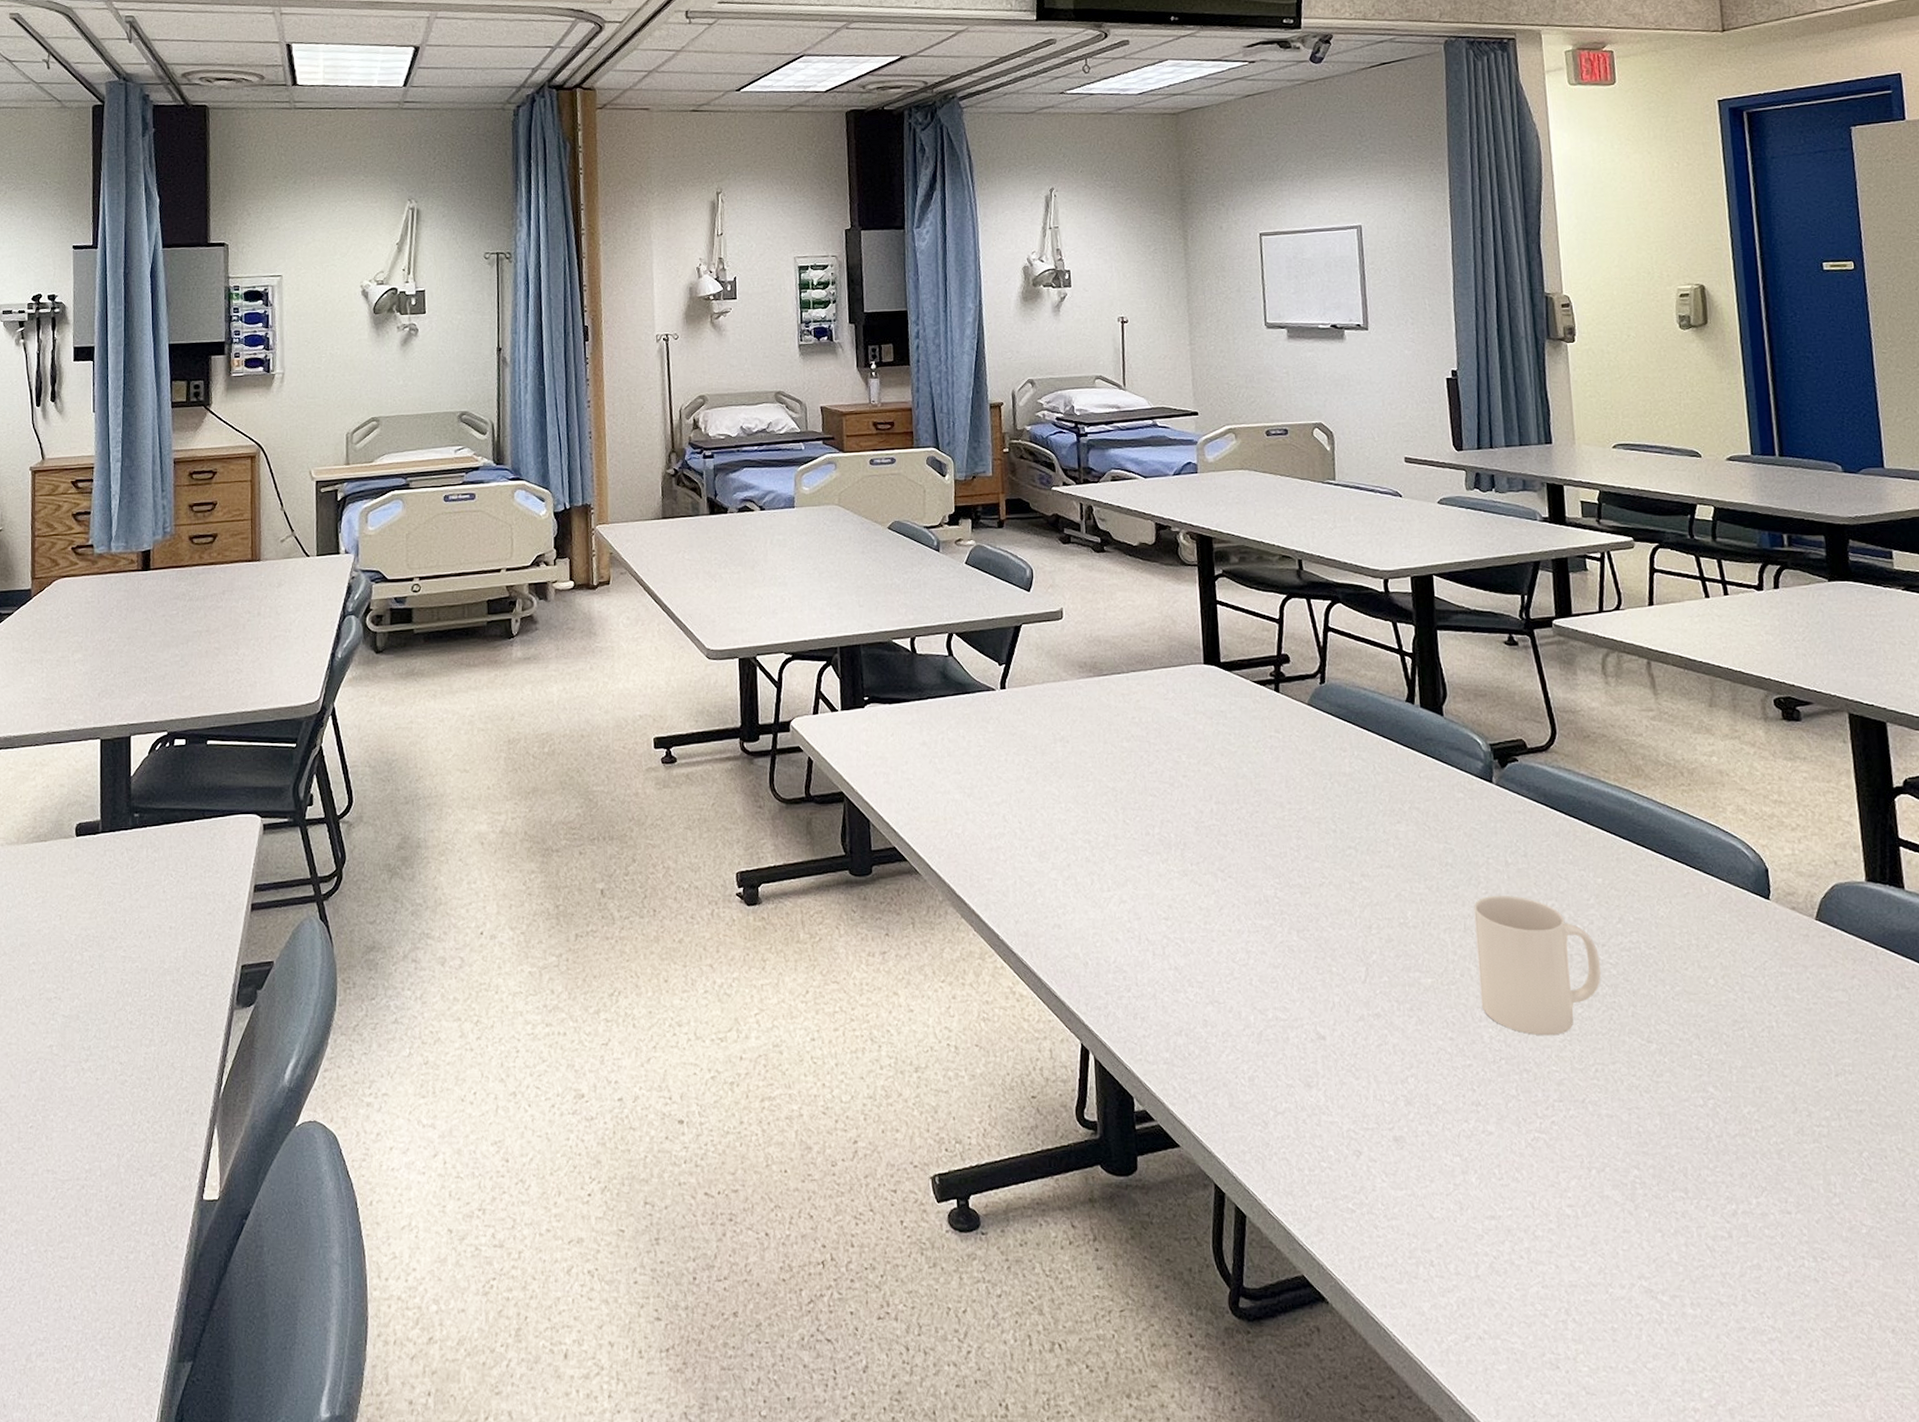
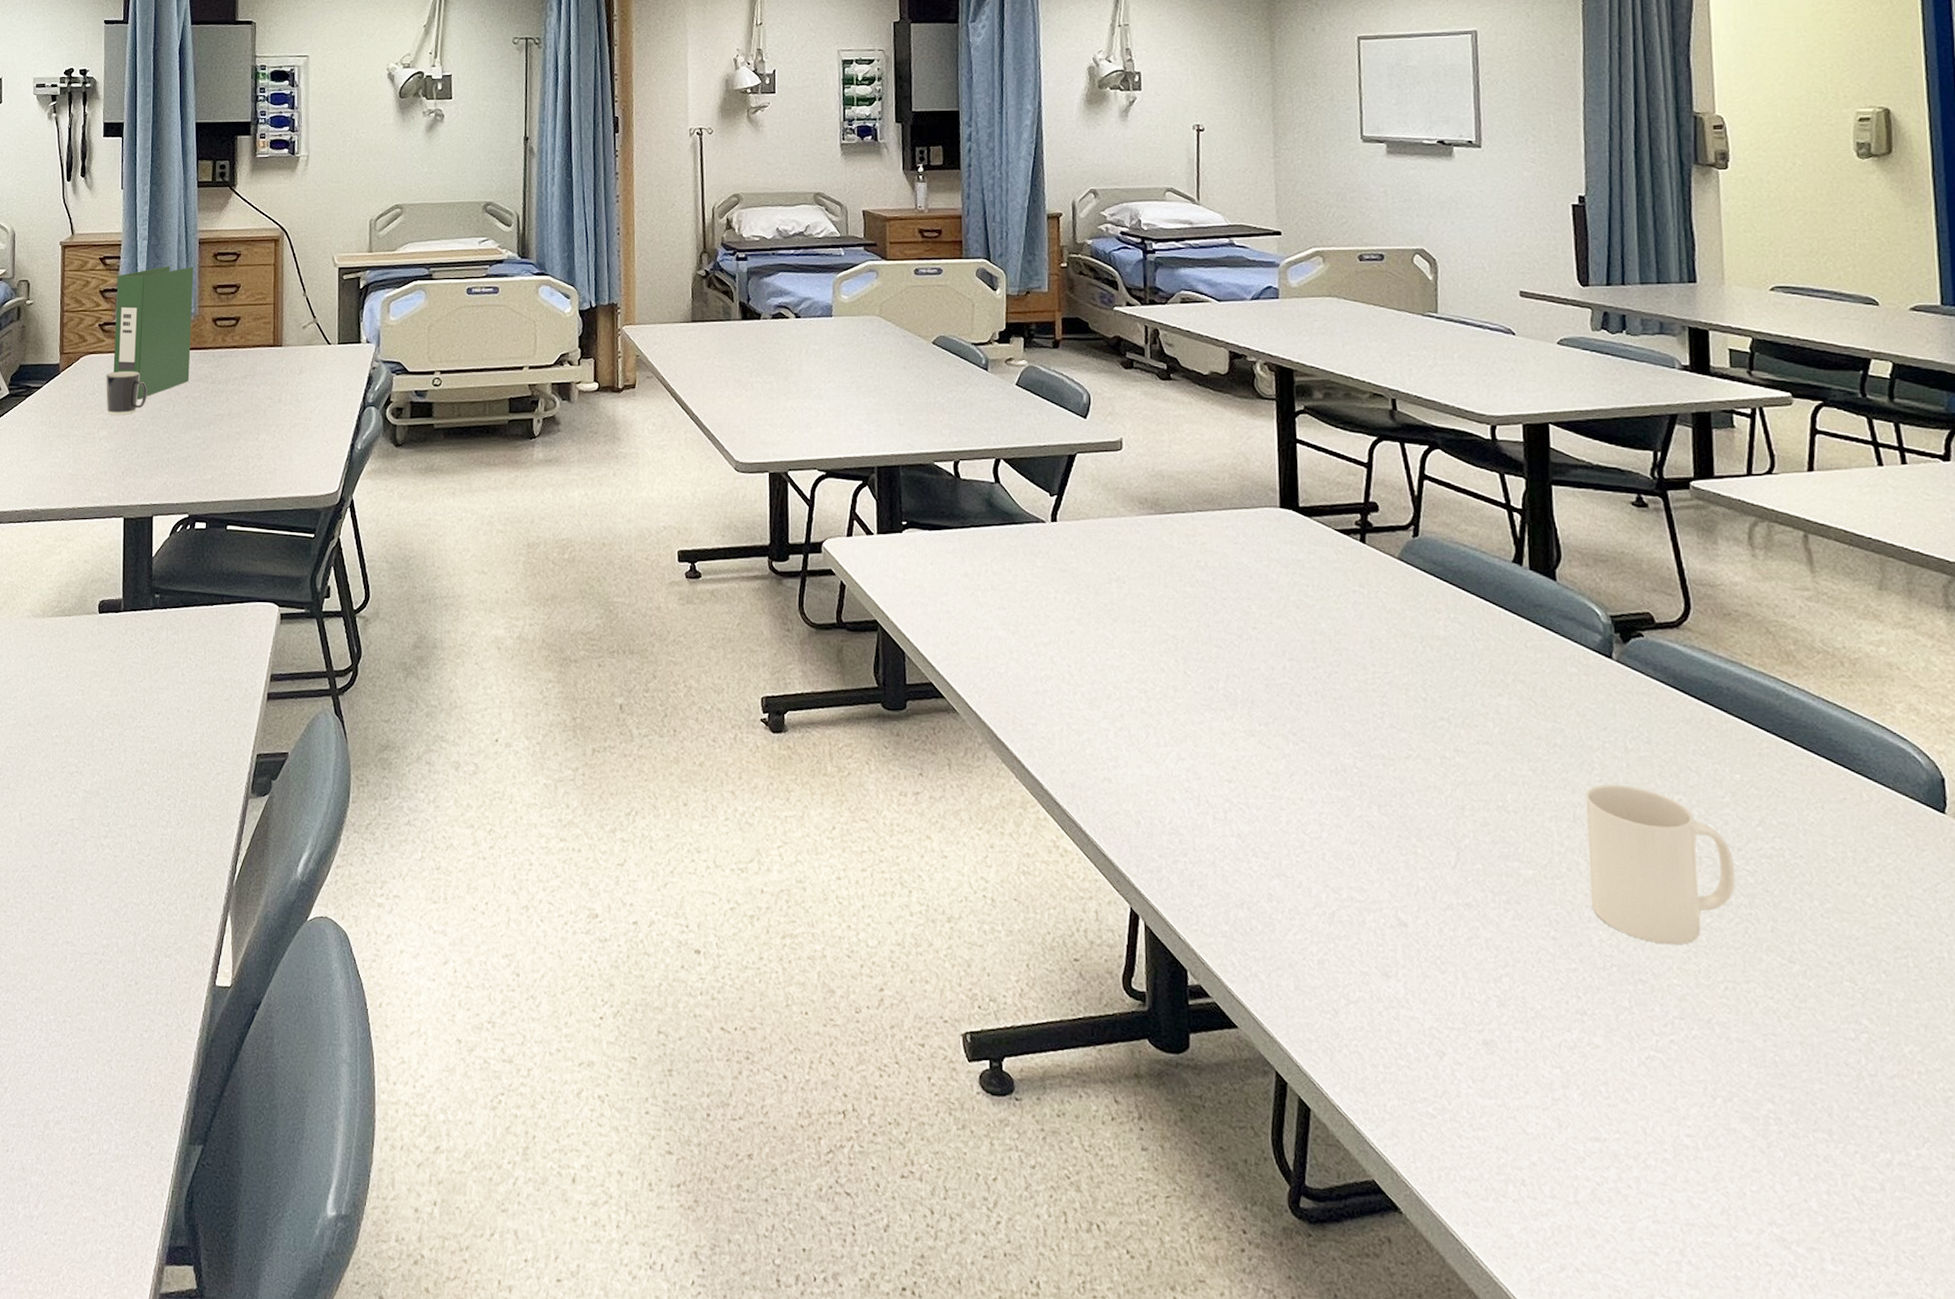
mug: none [80,592,123,638] -> present [106,370,147,415]
binder: none [87,486,169,620] -> present [113,265,194,399]

